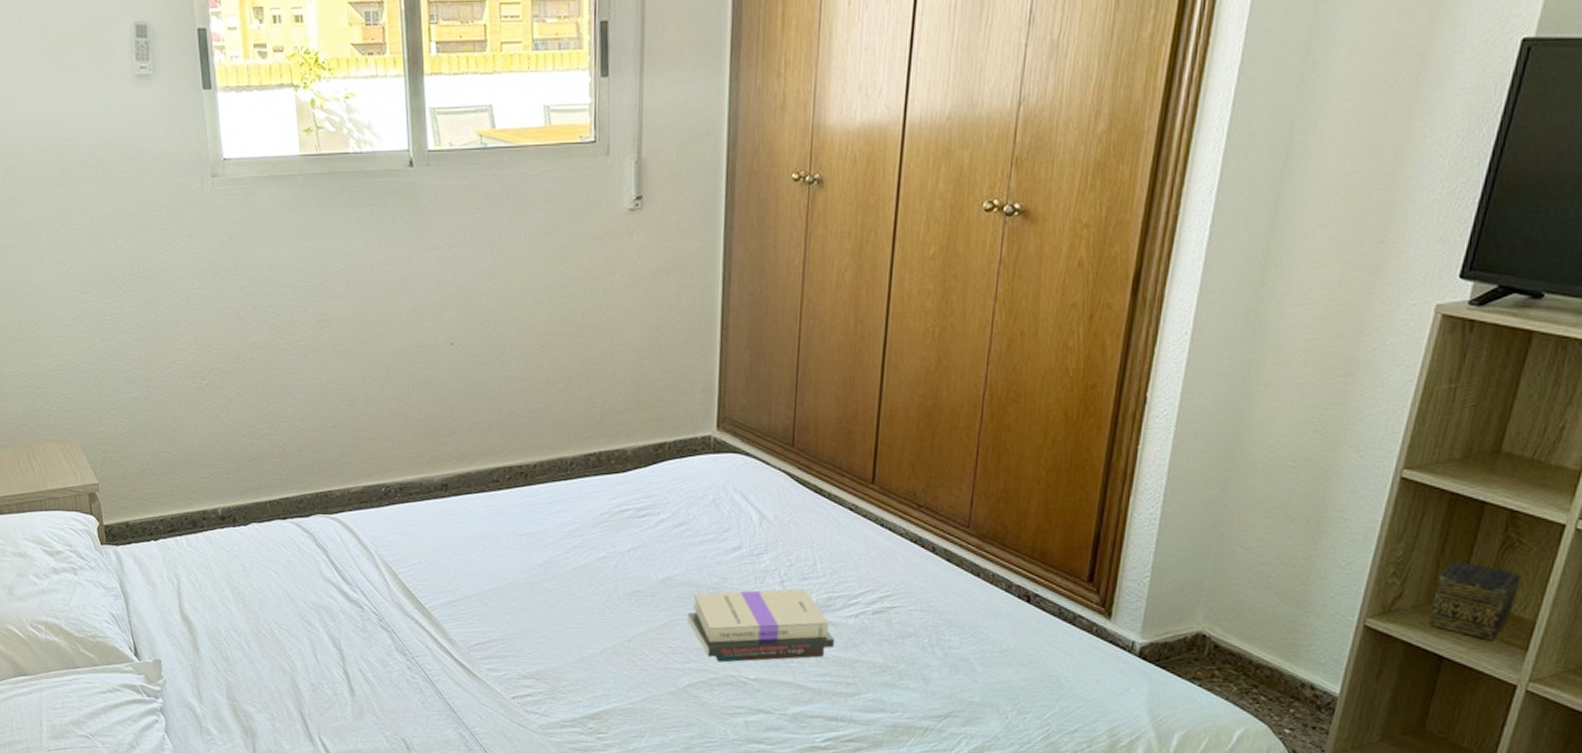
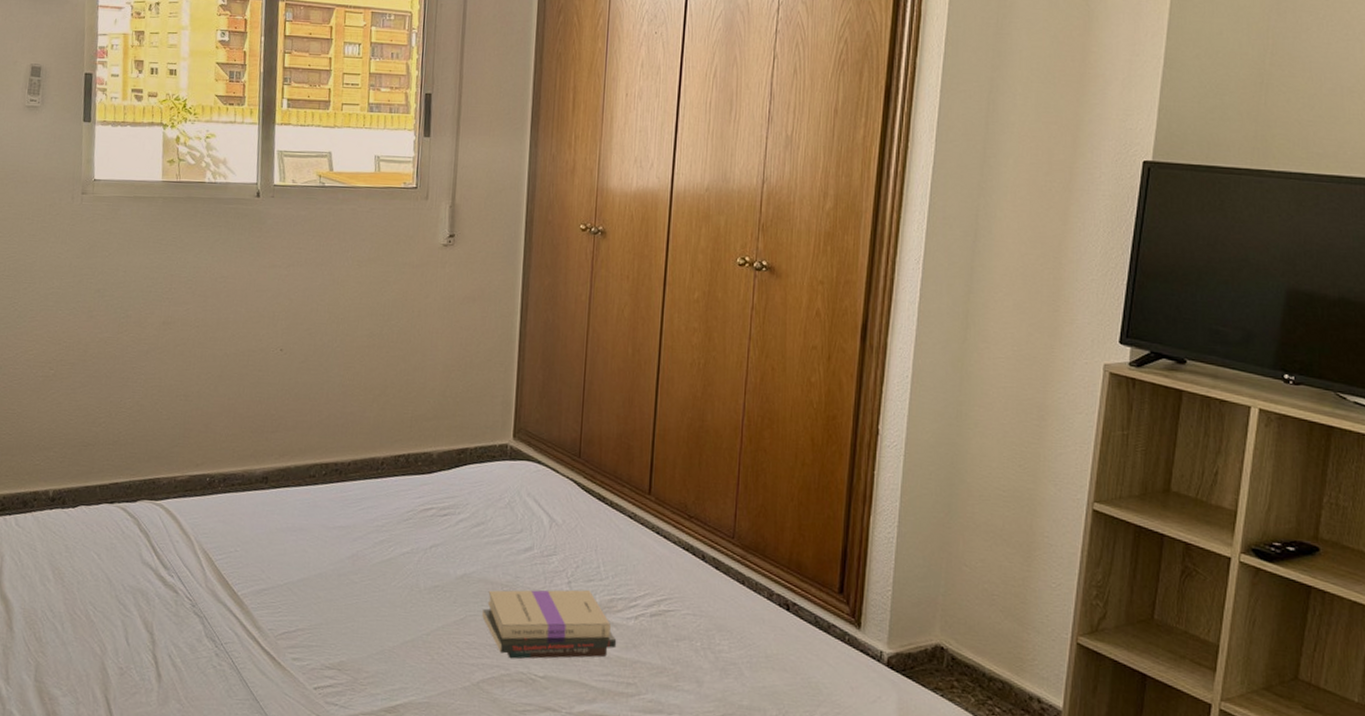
decorative box: present [1430,560,1522,642] -> none [1132,586,1202,662]

